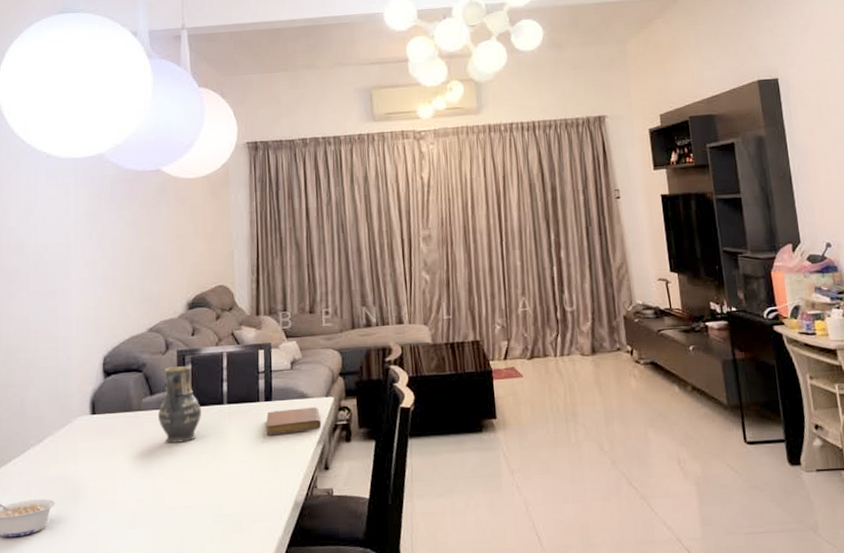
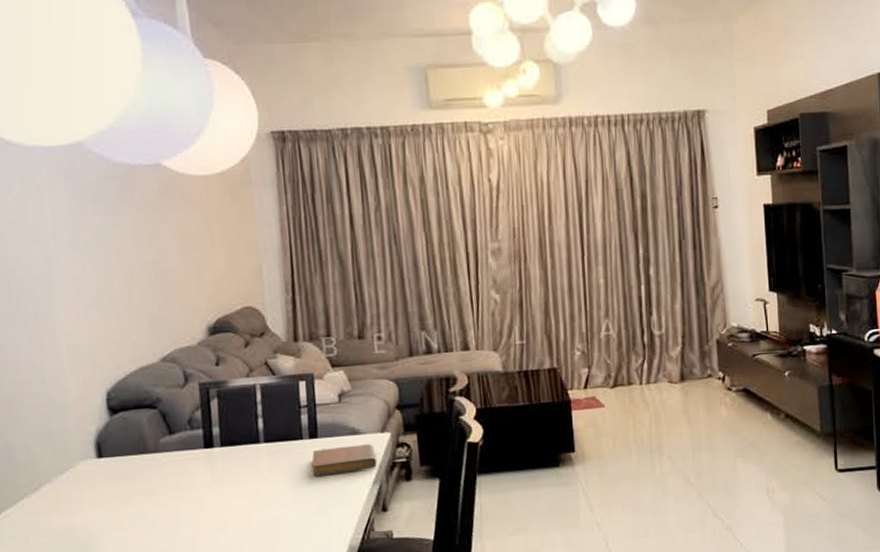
vase: present [158,366,202,443] -> none [181,400,235,488]

